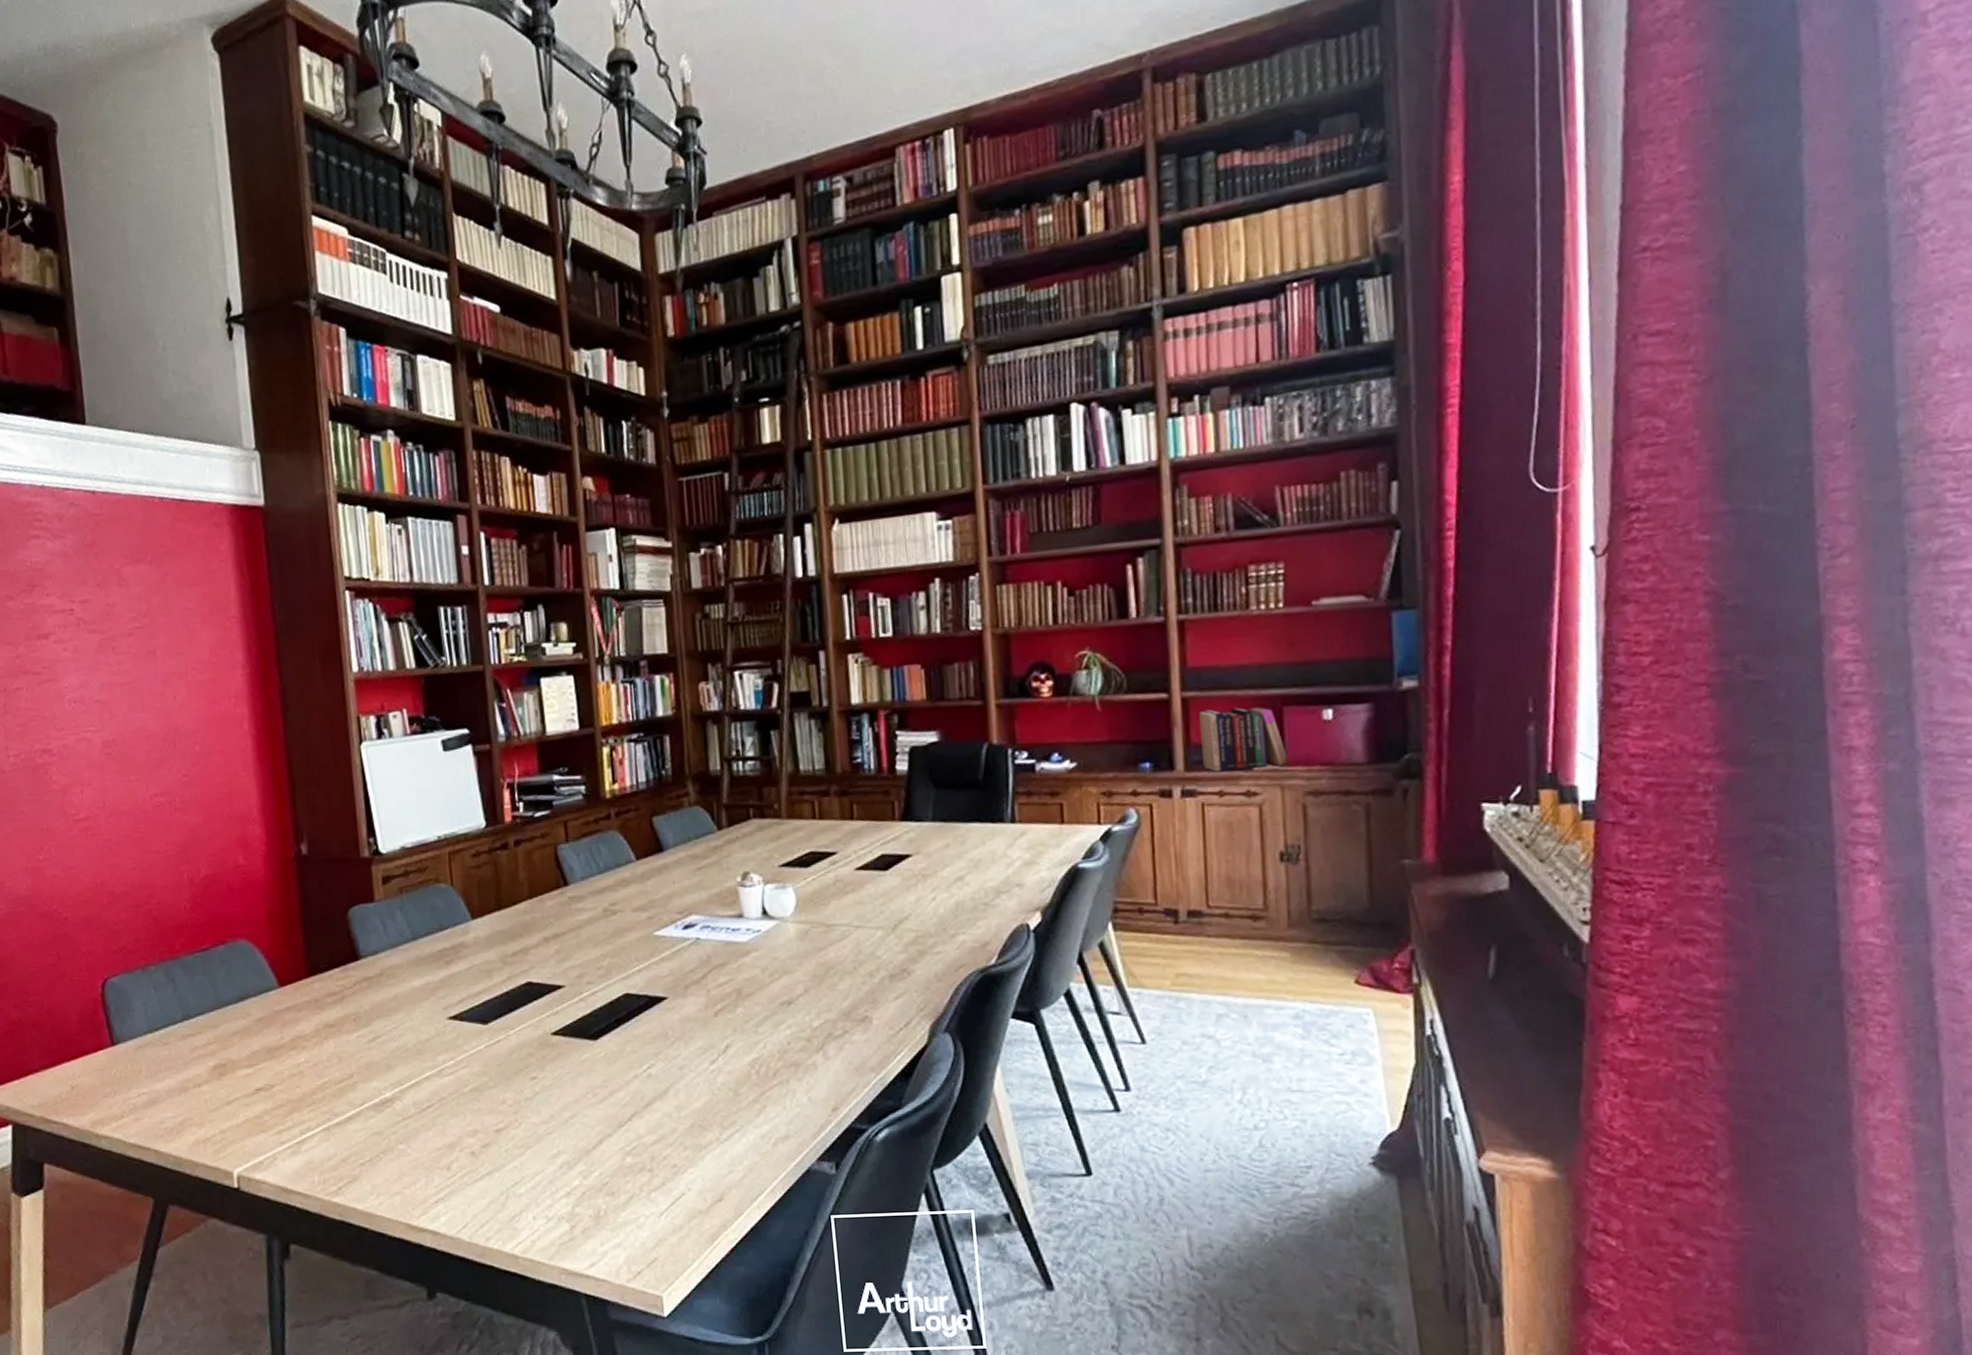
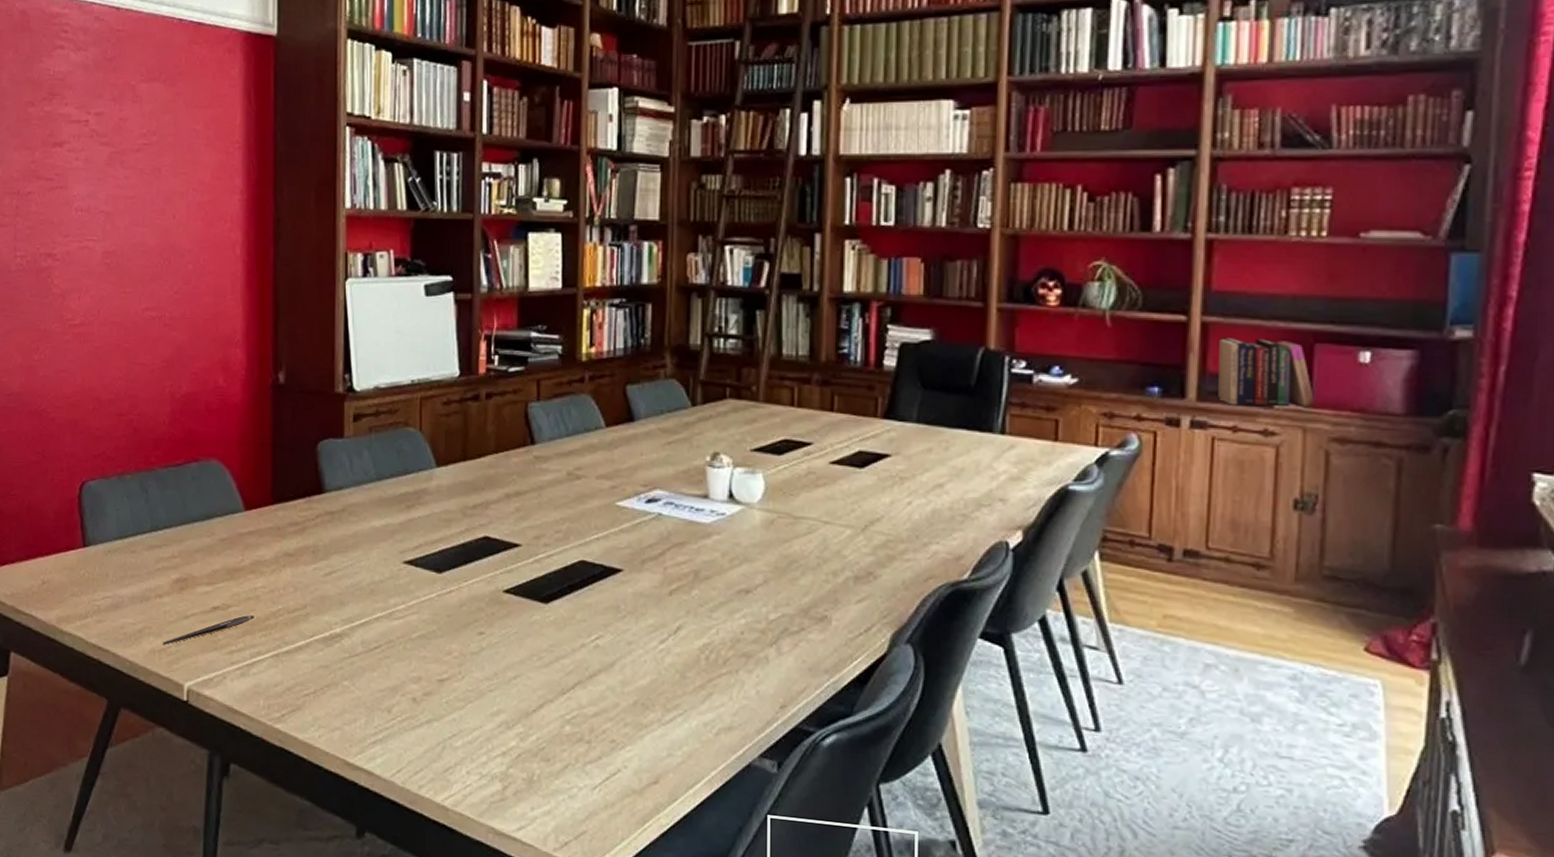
pen: none [206,1091,300,1134] -> present [162,615,254,645]

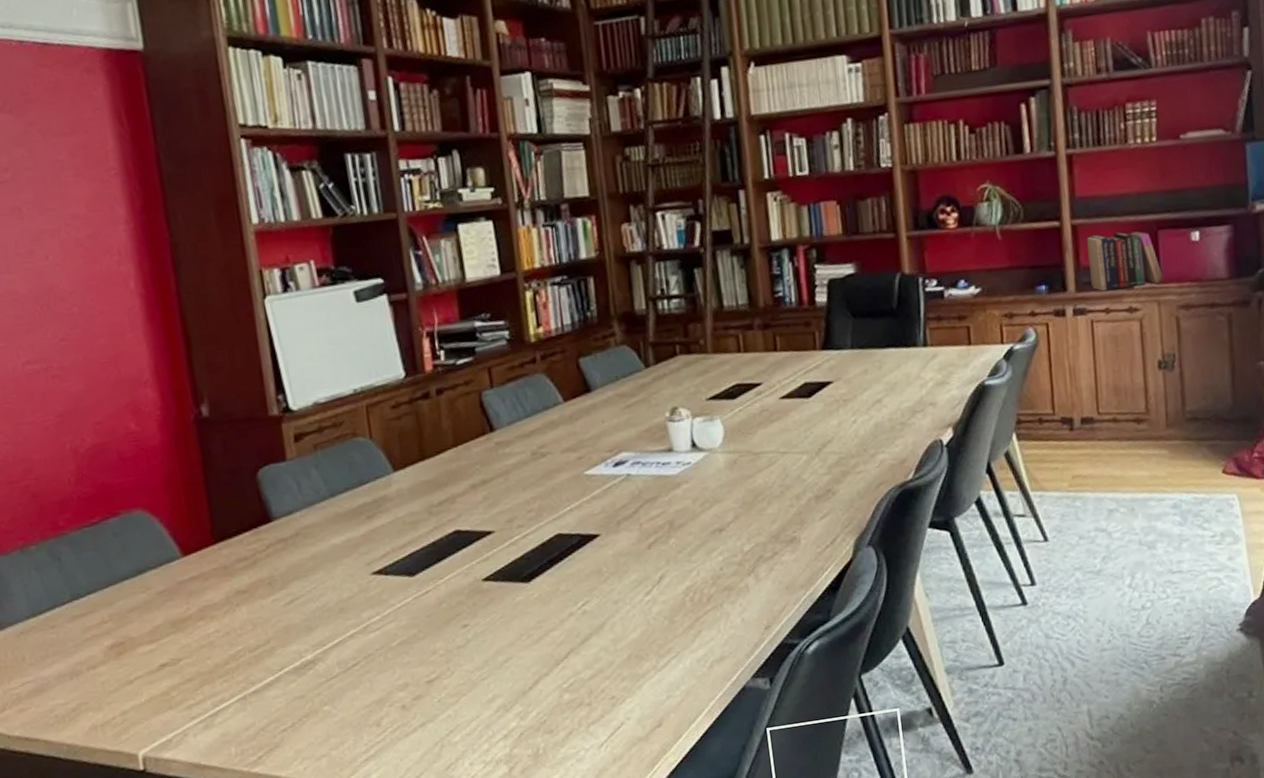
pen: present [162,615,254,645] -> none [104,662,211,718]

